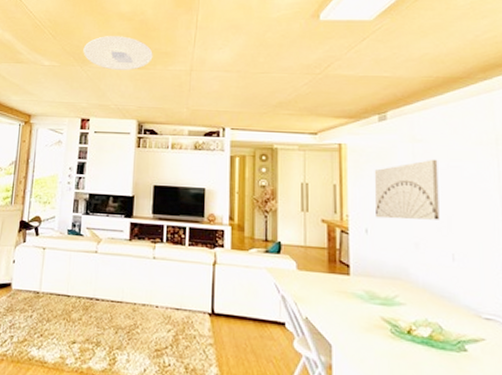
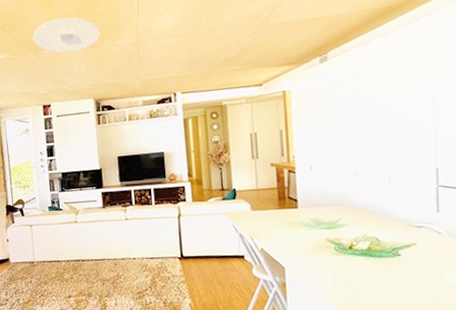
wall art: present [374,159,440,220] -> none [317,91,378,155]

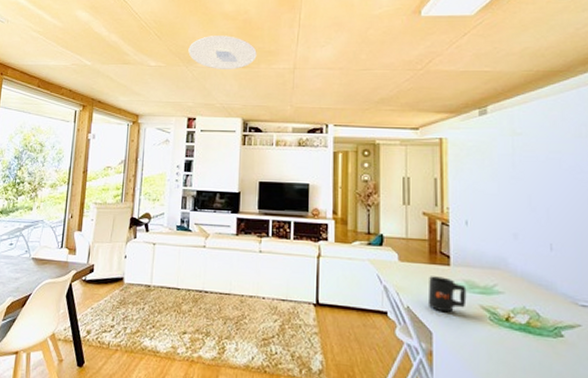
mug: none [279,219,314,249] -> present [427,276,467,313]

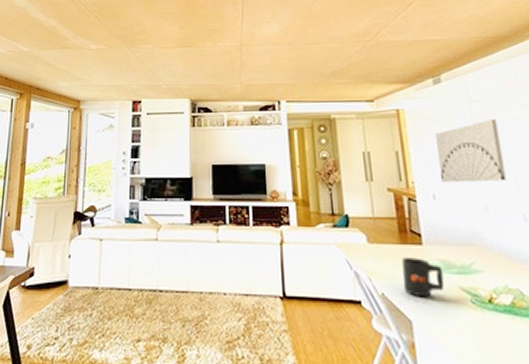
ceiling light: present [188,36,257,69] -> none [130,15,202,50]
wall art: none [474,151,538,211] -> present [434,118,506,183]

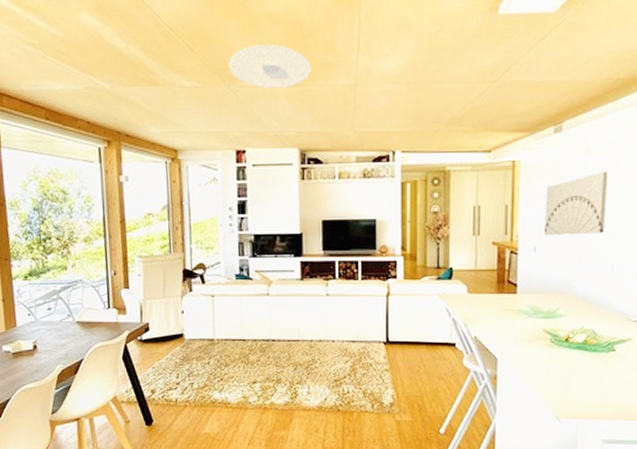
ceiling light: none [130,15,202,50] -> present [228,44,311,89]
mug: present [402,257,445,298] -> none [494,305,531,339]

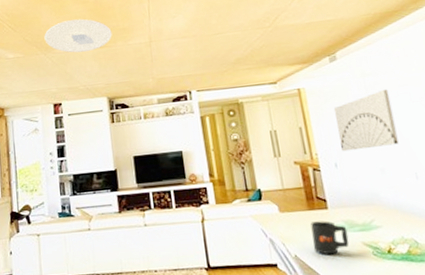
mug: none [494,305,531,339] -> present [310,221,350,255]

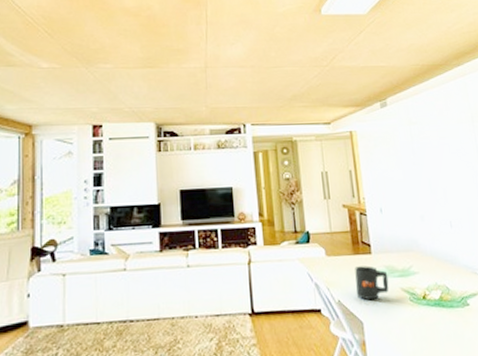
ceiling light: present [44,19,112,53] -> none [87,33,165,70]
wall art: present [333,88,399,152] -> none [381,138,437,197]

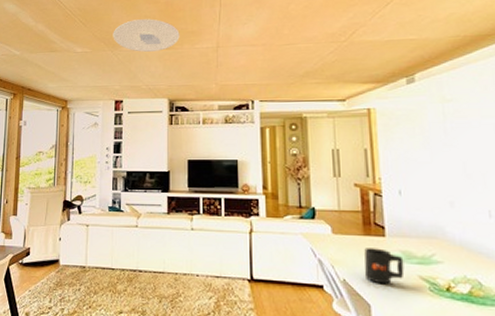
ceiling light: none [87,33,165,70] -> present [113,19,180,52]

